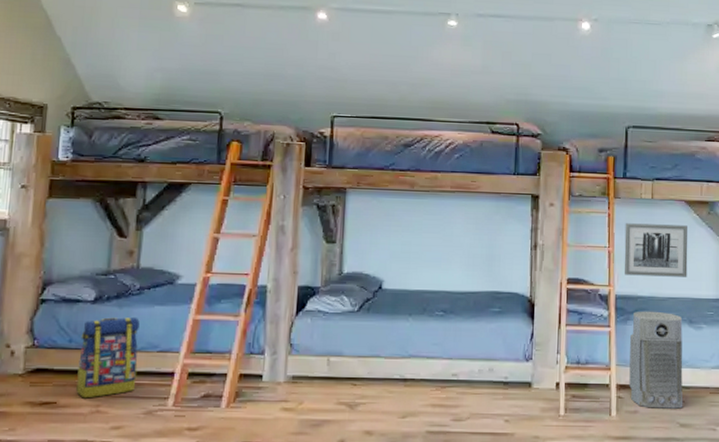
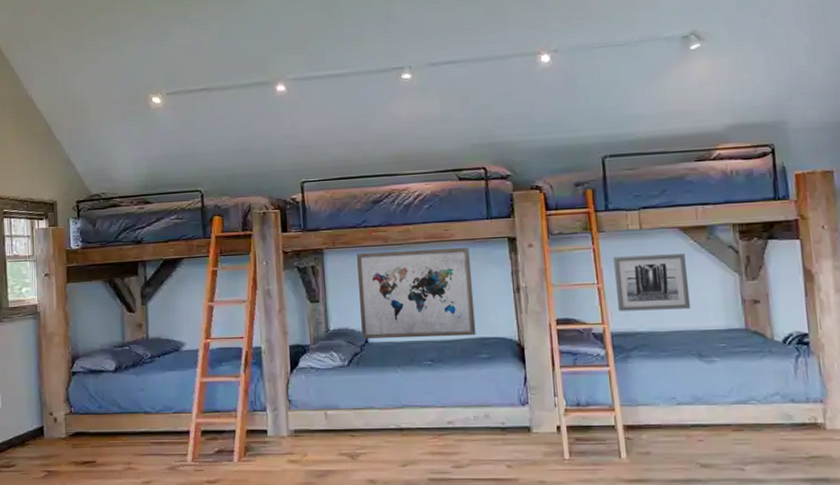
backpack: present [75,316,140,399] -> none [108,382,158,457]
wall art: none [377,197,494,289] -> present [356,248,476,339]
air purifier: present [629,311,683,409] -> none [632,346,703,449]

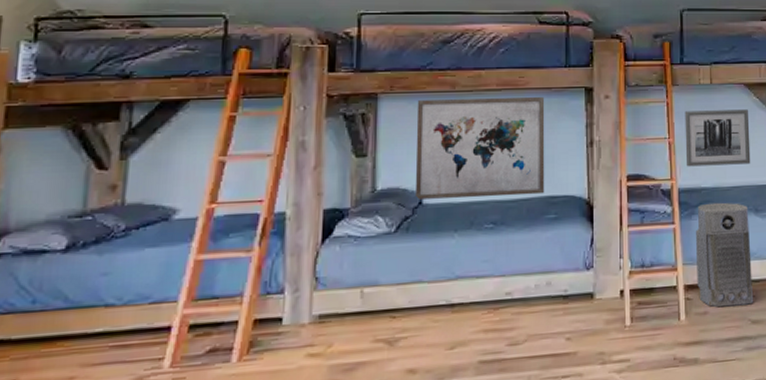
air purifier: none [632,346,703,449] -> present [695,202,754,308]

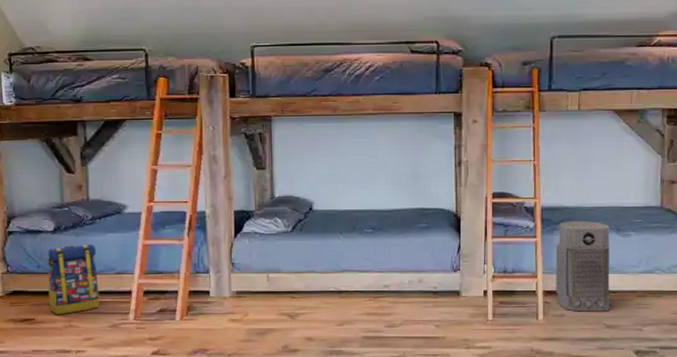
backpack: none [40,264,126,371] -> present [47,244,100,315]
wall art: present [415,97,545,199] -> none [304,121,417,207]
wall art: present [684,109,751,167] -> none [549,135,617,187]

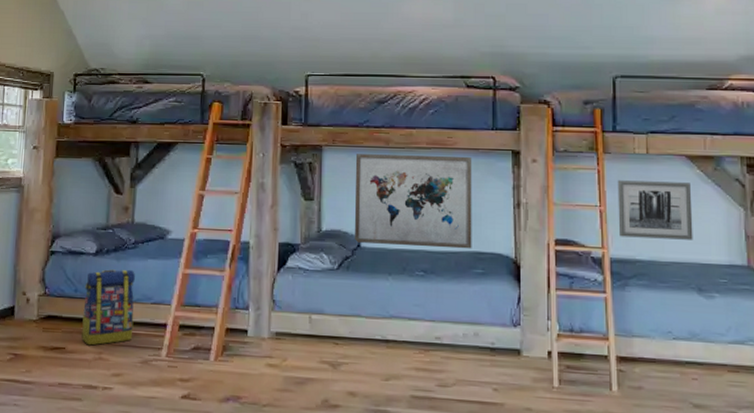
wall art: none [304,121,417,207] -> present [354,154,472,249]
wall art: none [549,135,617,187] -> present [617,180,693,240]
air purifier: present [555,221,610,312] -> none [628,276,696,387]

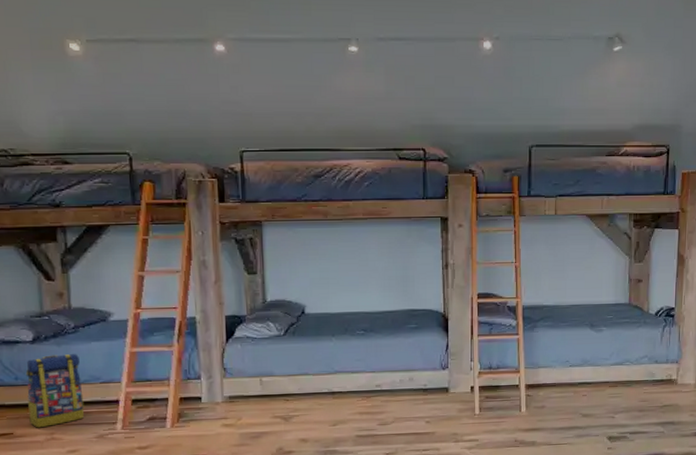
wall art: present [354,154,472,249] -> none [295,225,407,310]
wall art: present [617,180,693,240] -> none [530,238,590,287]

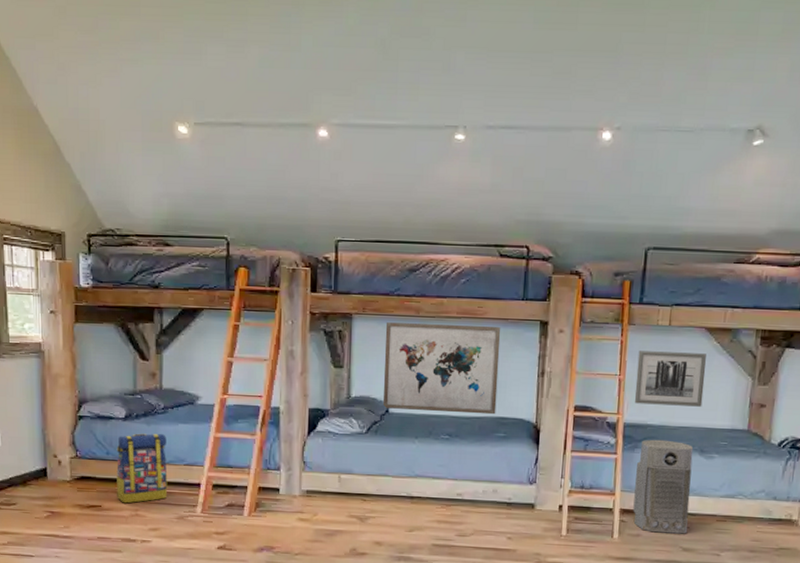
wall art: none [295,225,407,310] -> present [383,322,501,415]
wall art: none [530,238,590,287] -> present [634,351,706,407]
air purifier: none [536,318,586,403] -> present [633,439,694,534]

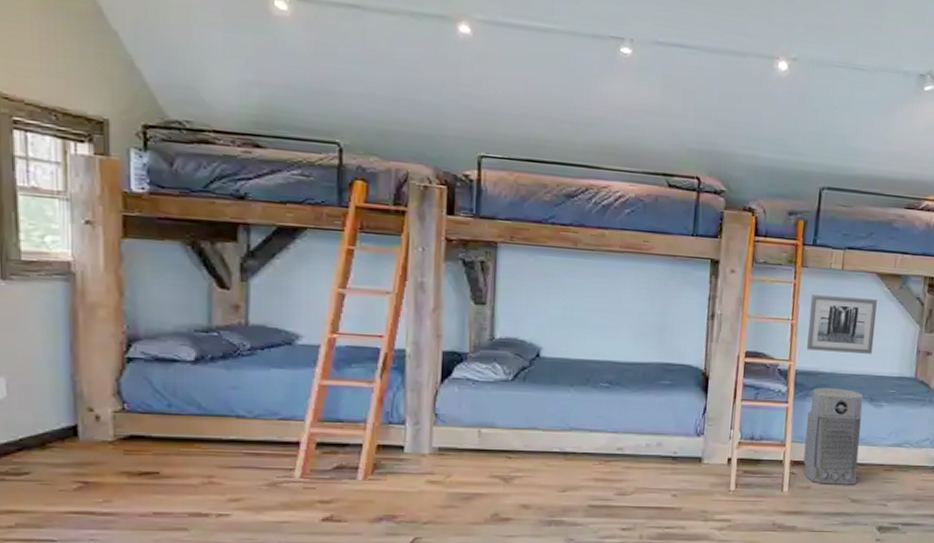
backpack: present [116,433,168,504] -> none [180,380,255,469]
wall art: present [383,322,501,415] -> none [534,254,669,361]

